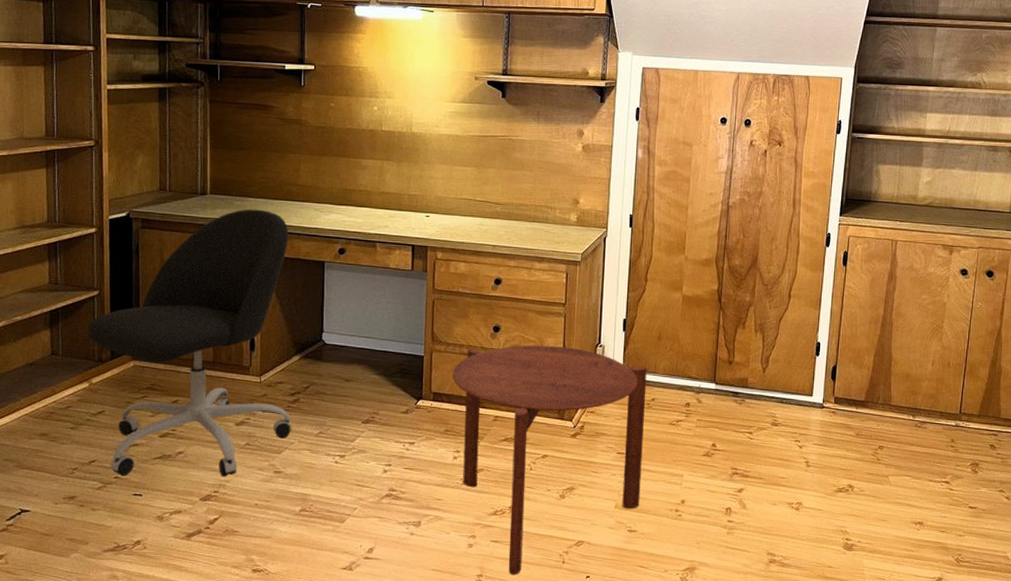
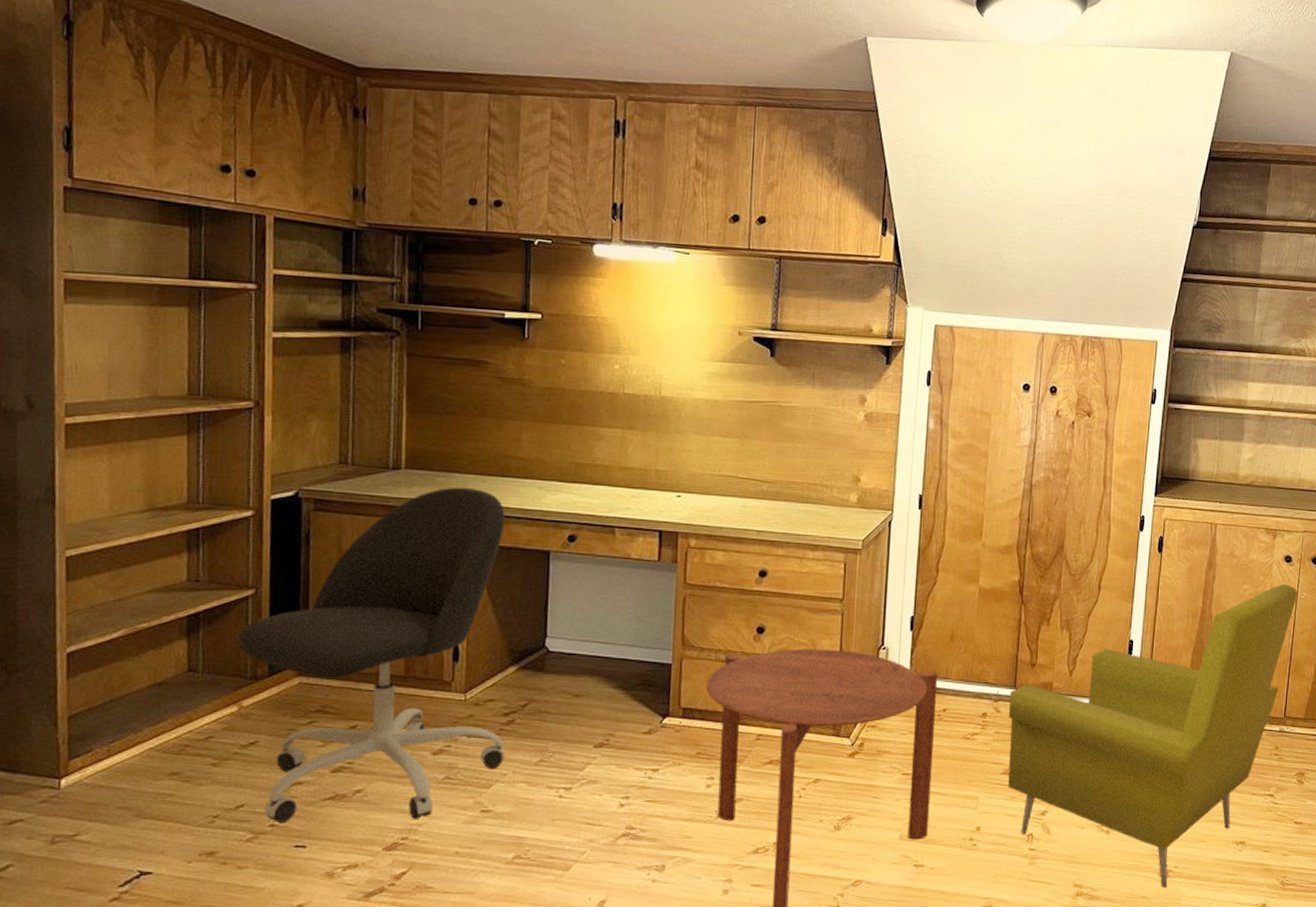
armchair: none [708,295,973,560] -> present [1008,584,1298,889]

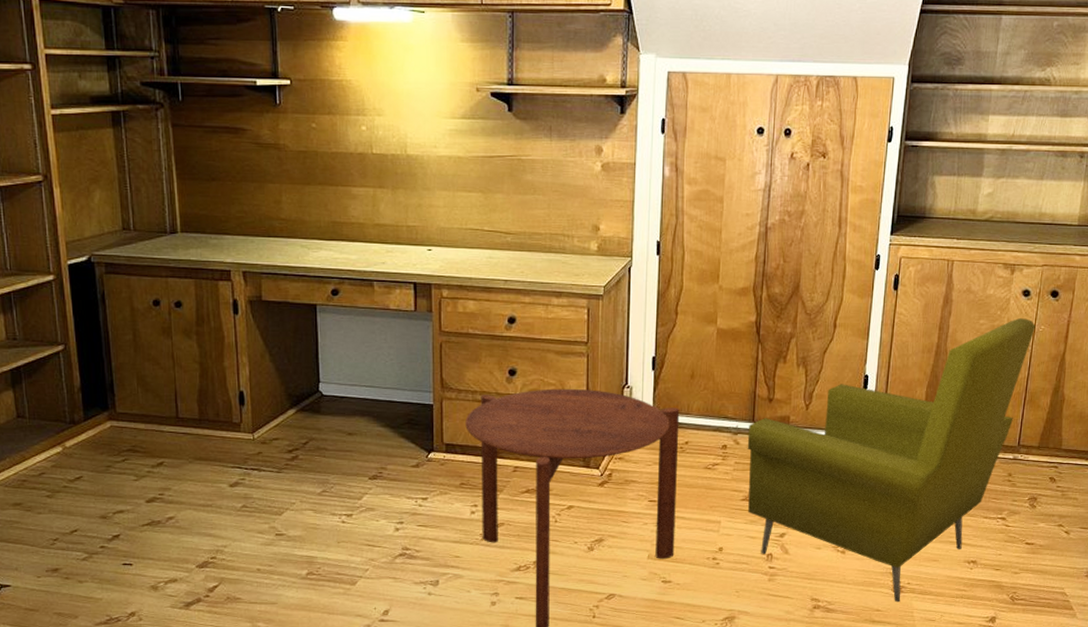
office chair: present [238,487,506,822] -> none [55,248,292,544]

